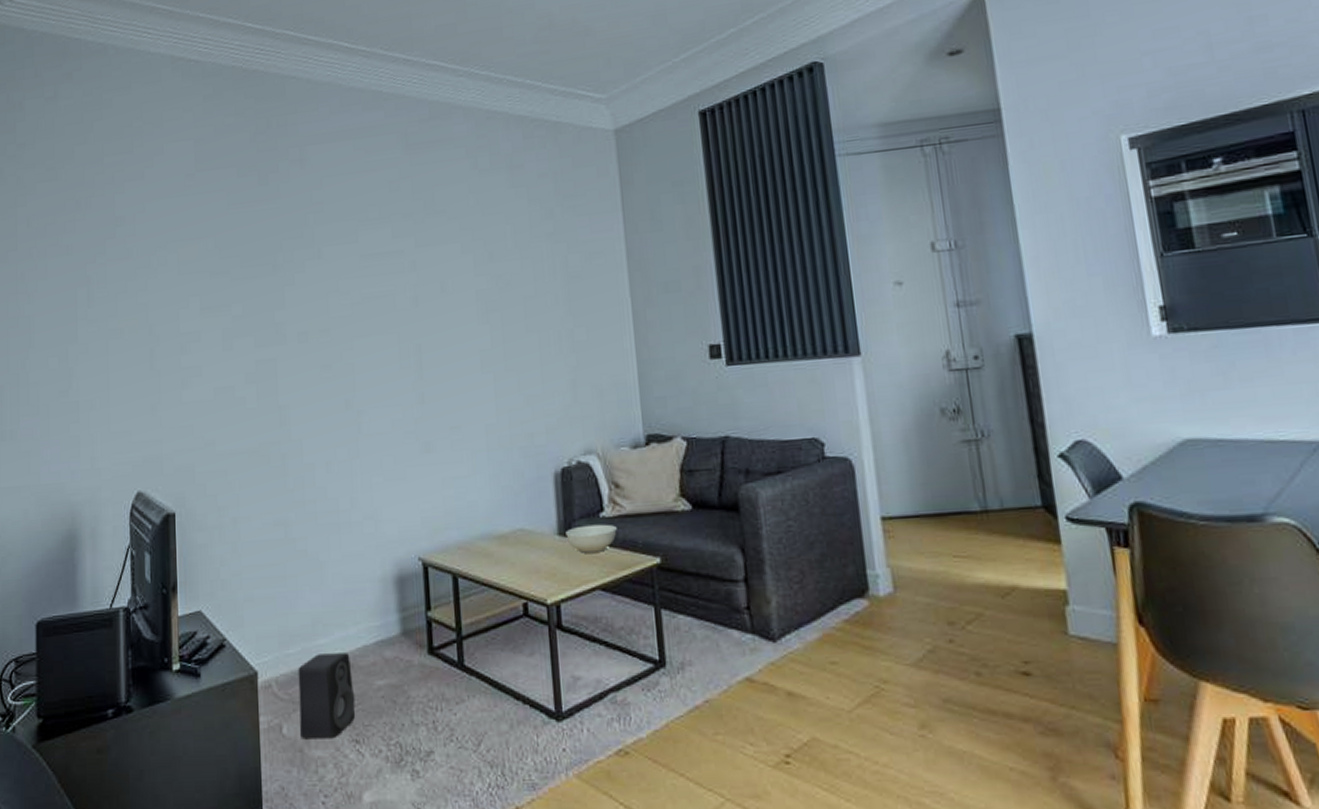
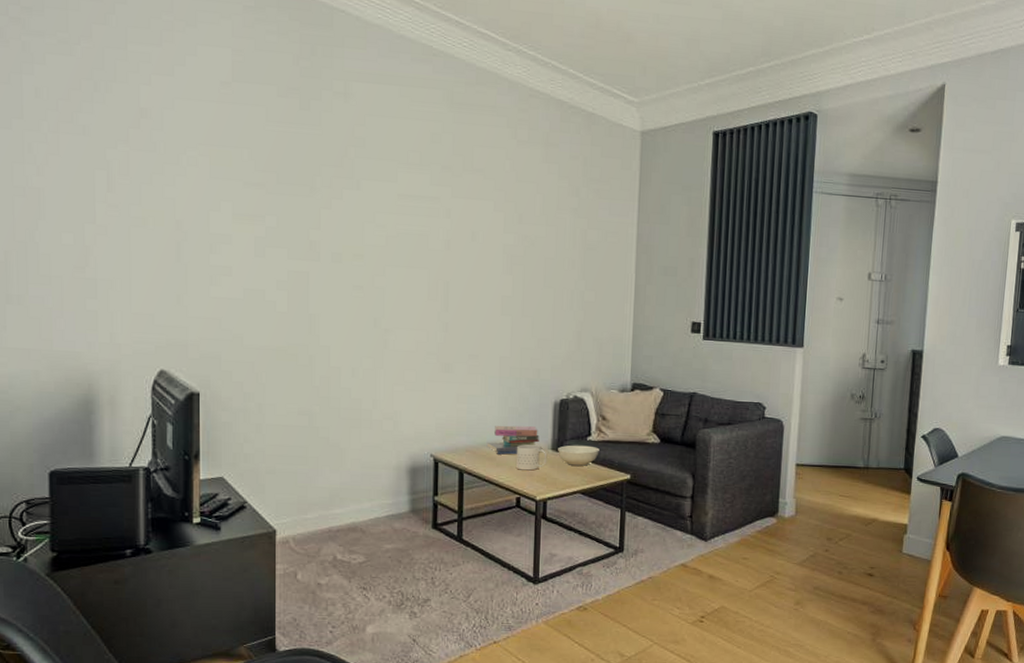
speaker: present [298,653,356,739] -> none [314,520,365,585]
books: none [481,507,542,549] -> present [486,425,539,455]
mug: none [516,531,555,566] -> present [515,444,548,471]

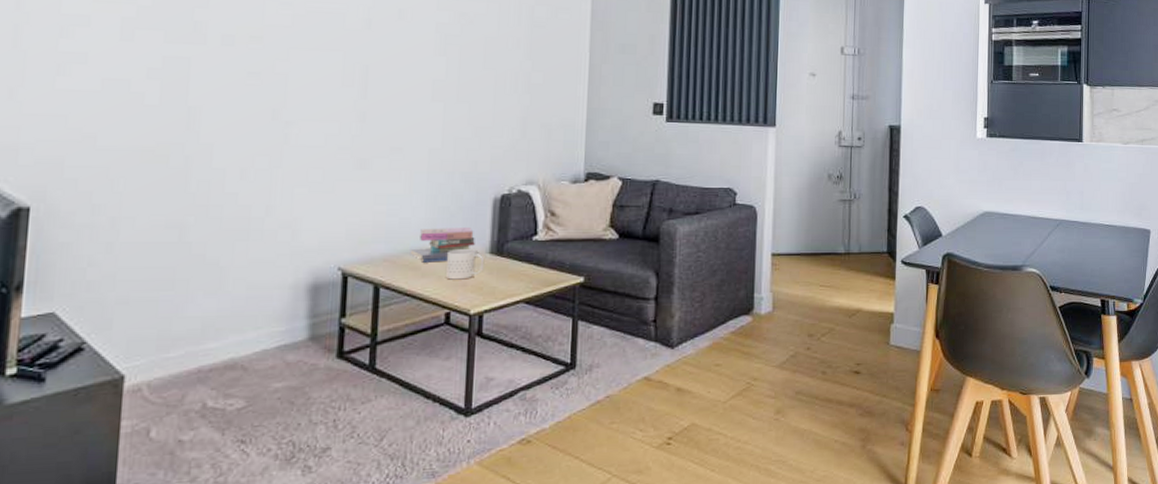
bowl: present [558,445,600,466] -> none [497,246,547,270]

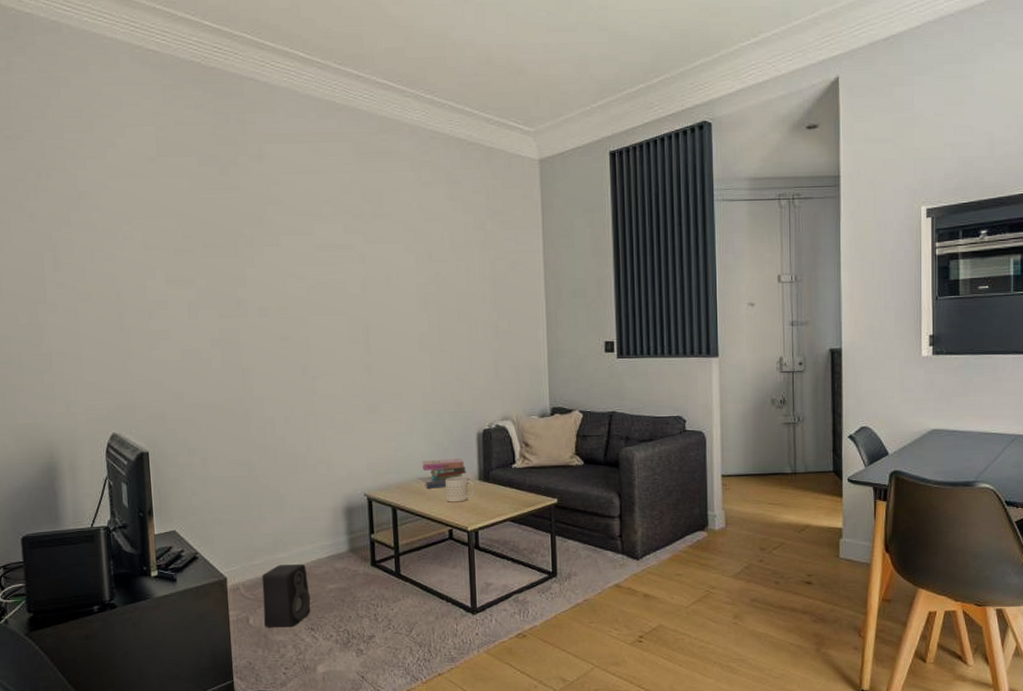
speaker: none [173,356,246,441] -> present [262,564,311,628]

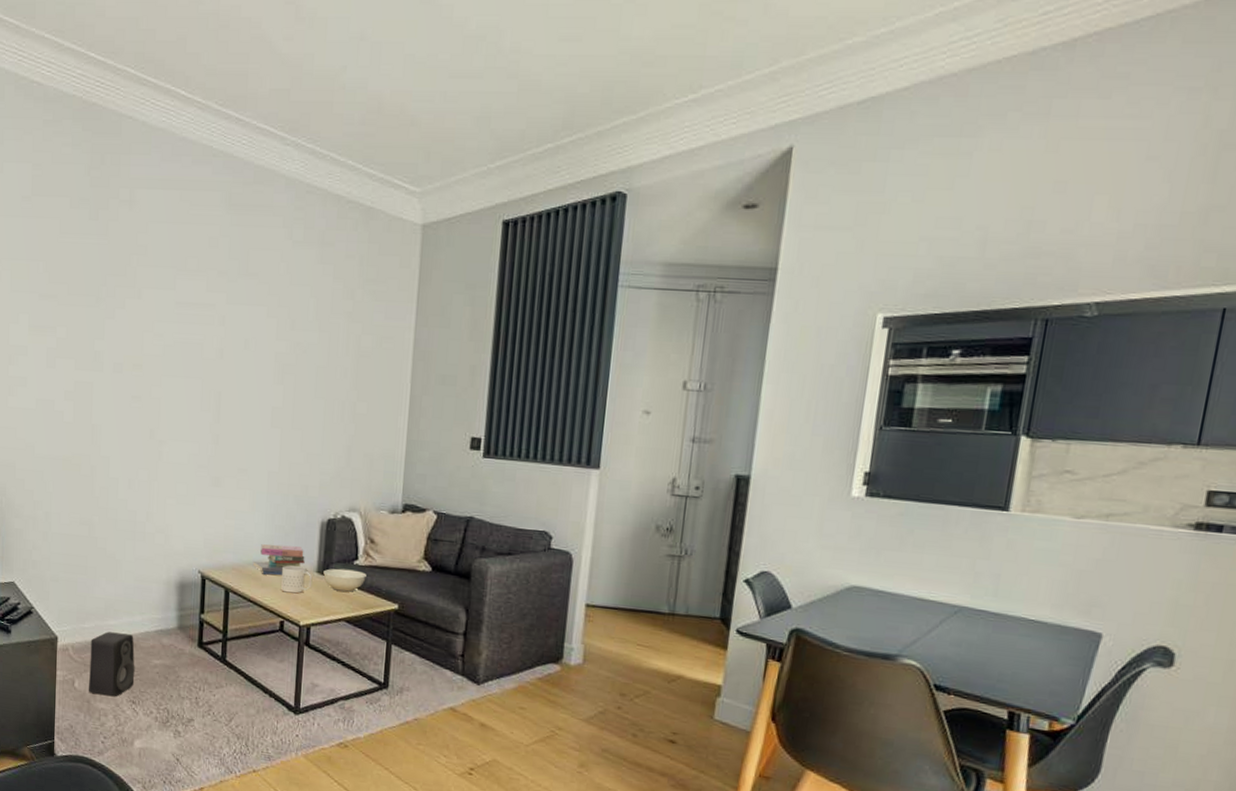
bowl: none [485,473,525,494] -> present [323,568,367,592]

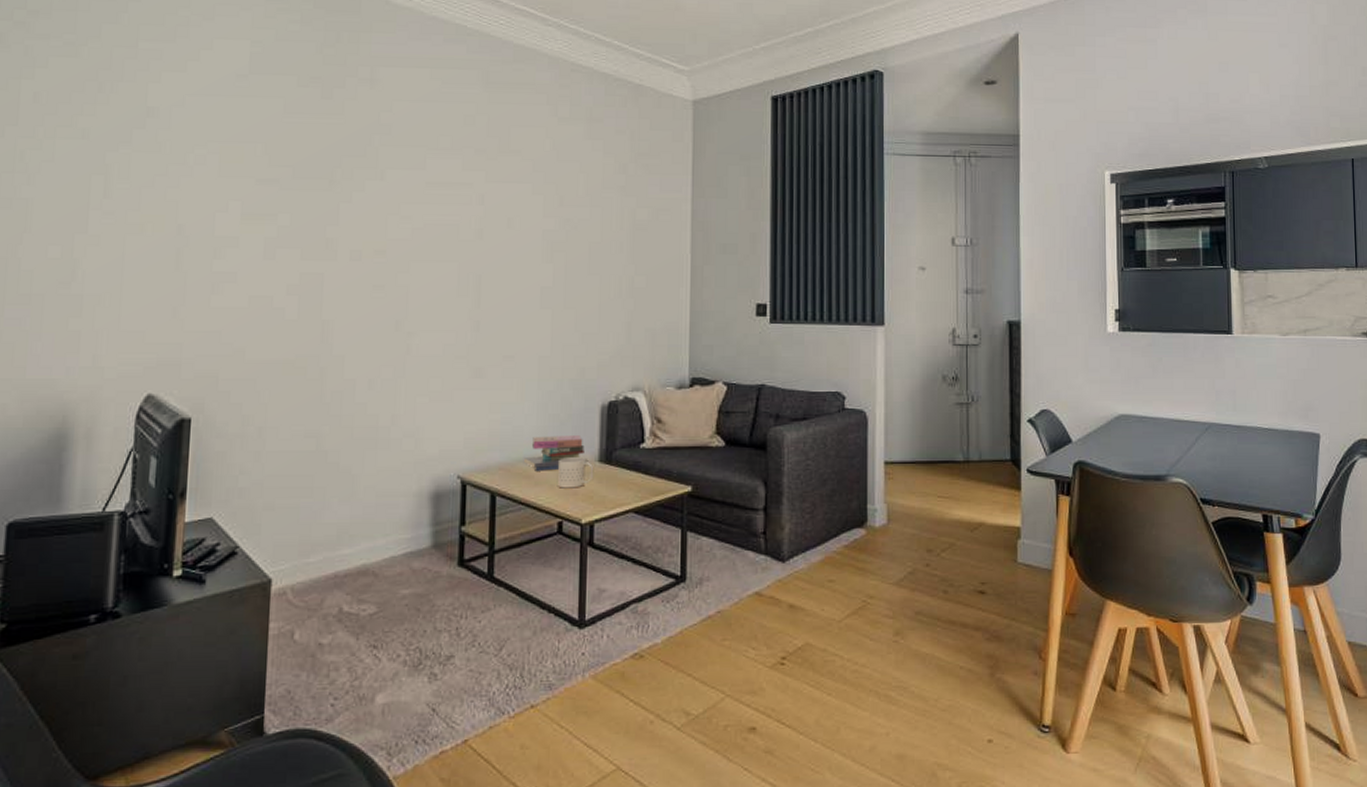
speaker: present [89,631,135,697] -> none [314,563,377,645]
bowl: present [323,568,367,592] -> none [606,454,655,479]

